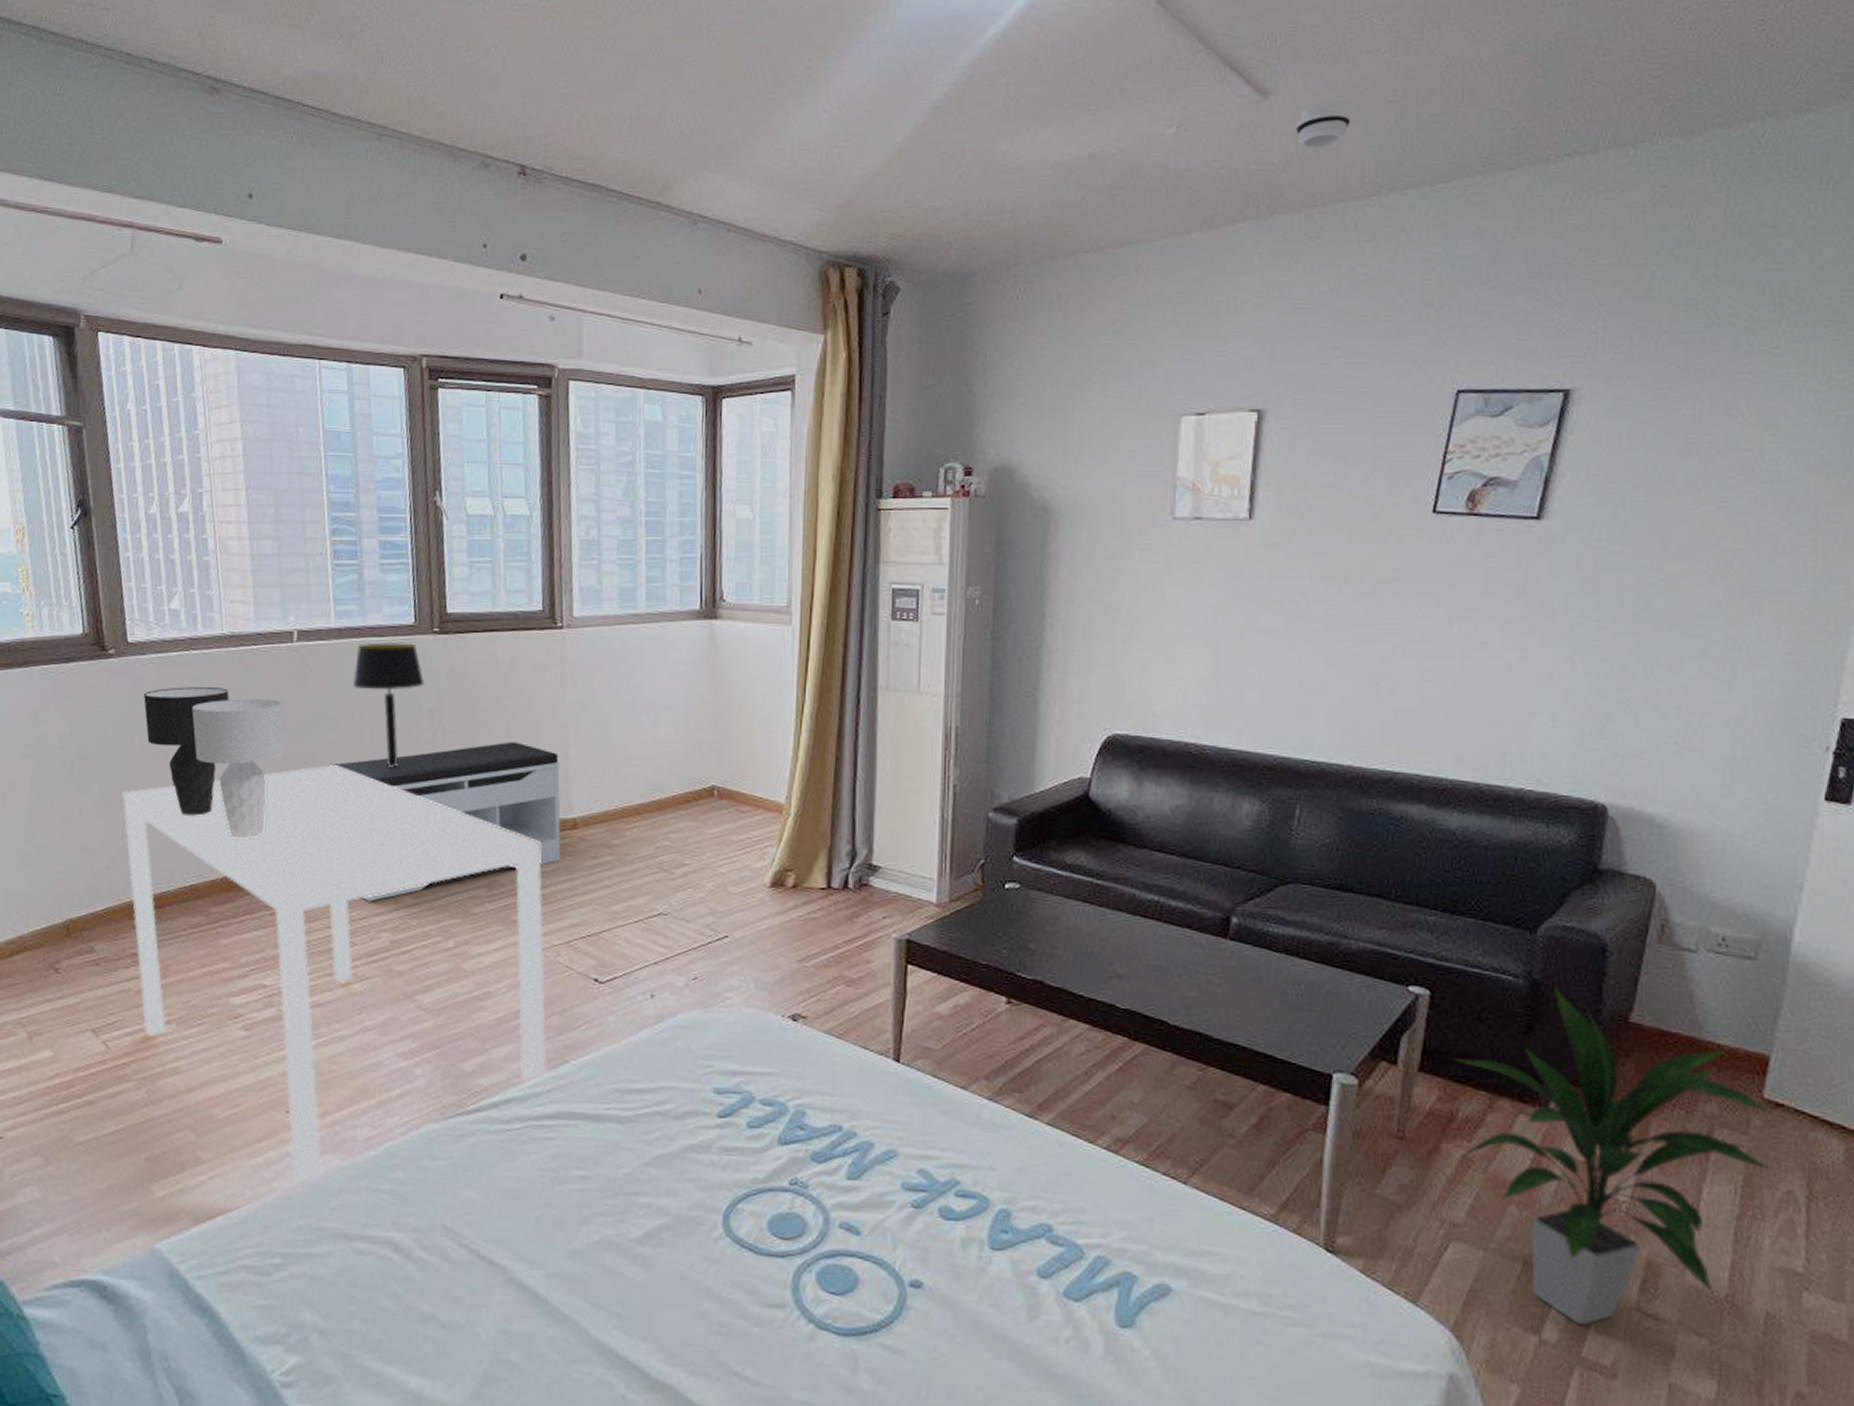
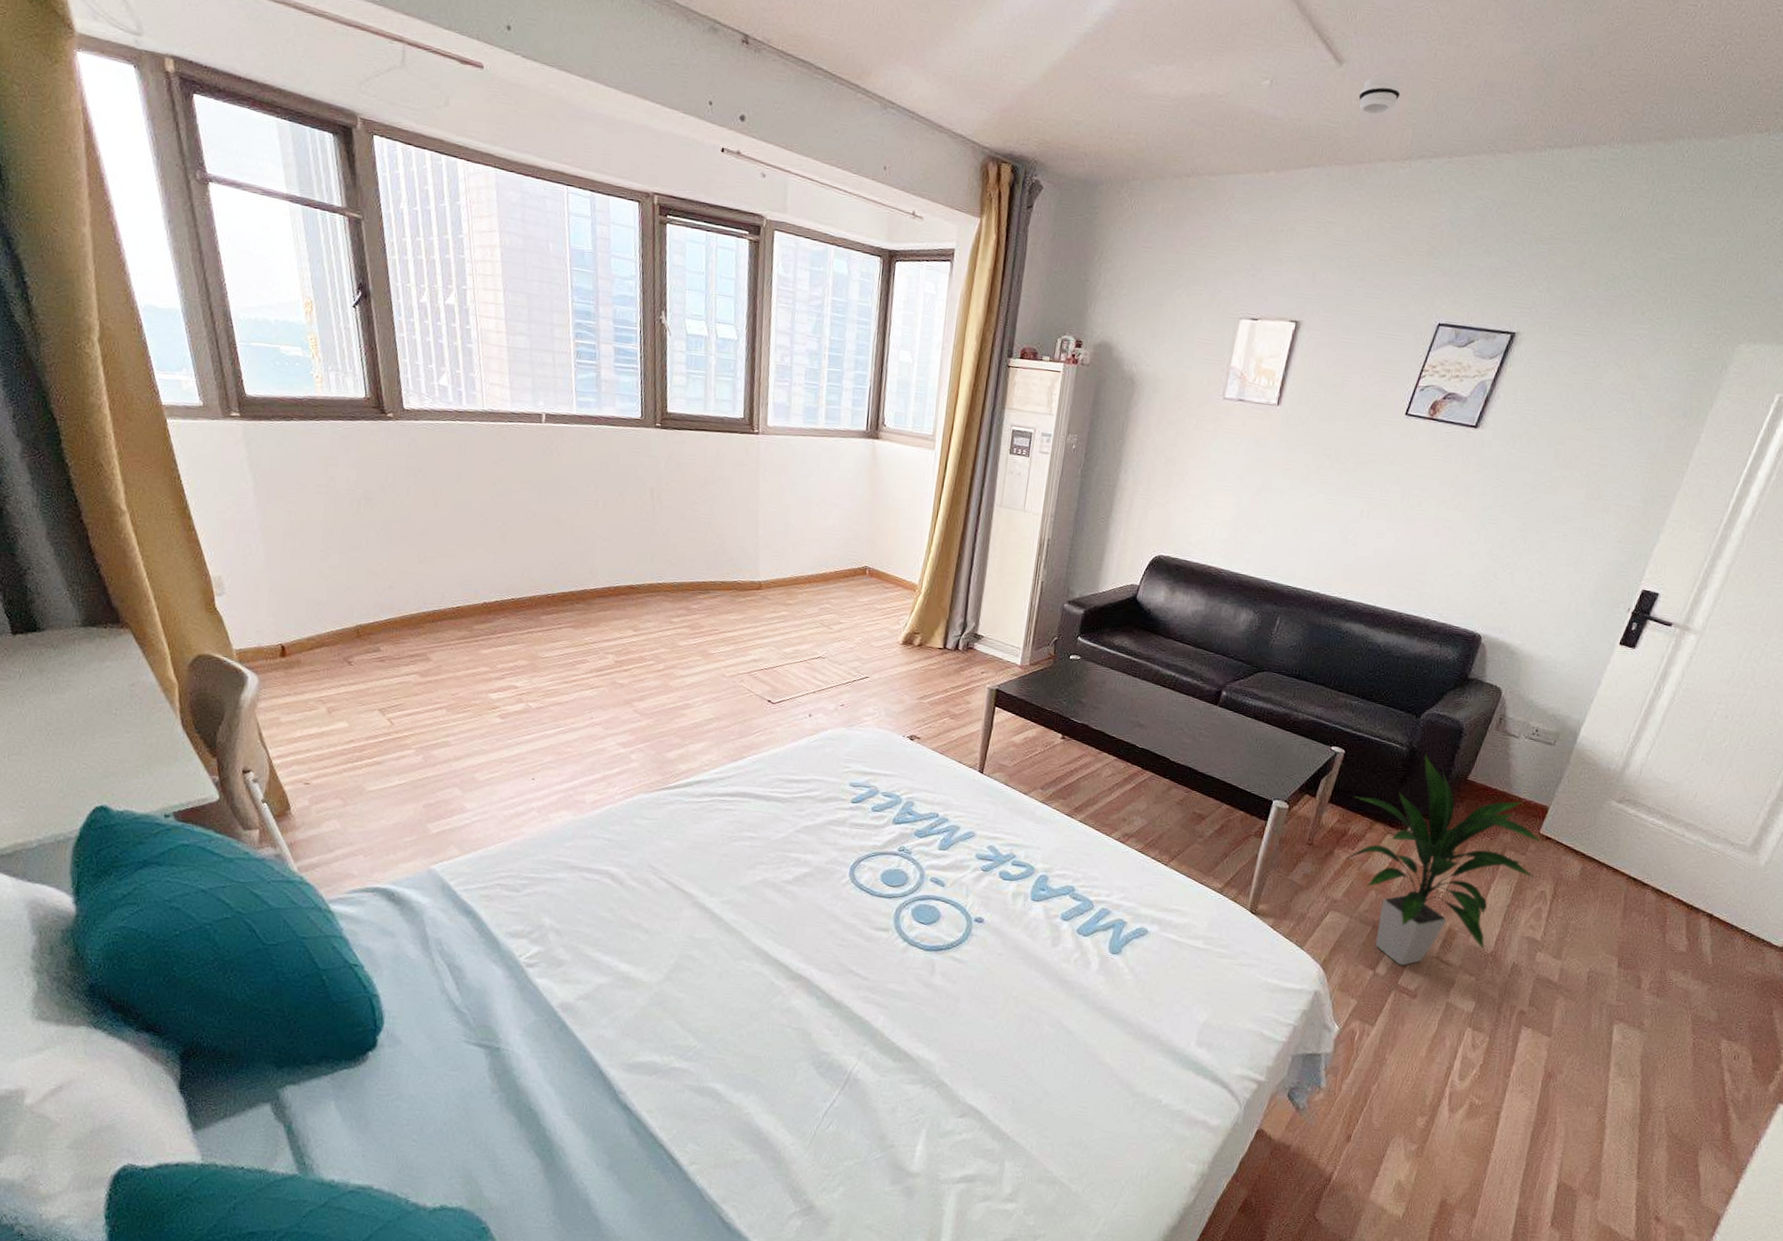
desk: present [122,765,546,1185] -> none [401,523,733,831]
table lamp: present [143,687,286,839] -> none [418,449,535,576]
bench: present [326,741,561,902] -> none [567,518,751,631]
table lamp: present [352,642,425,767] -> none [589,430,648,530]

